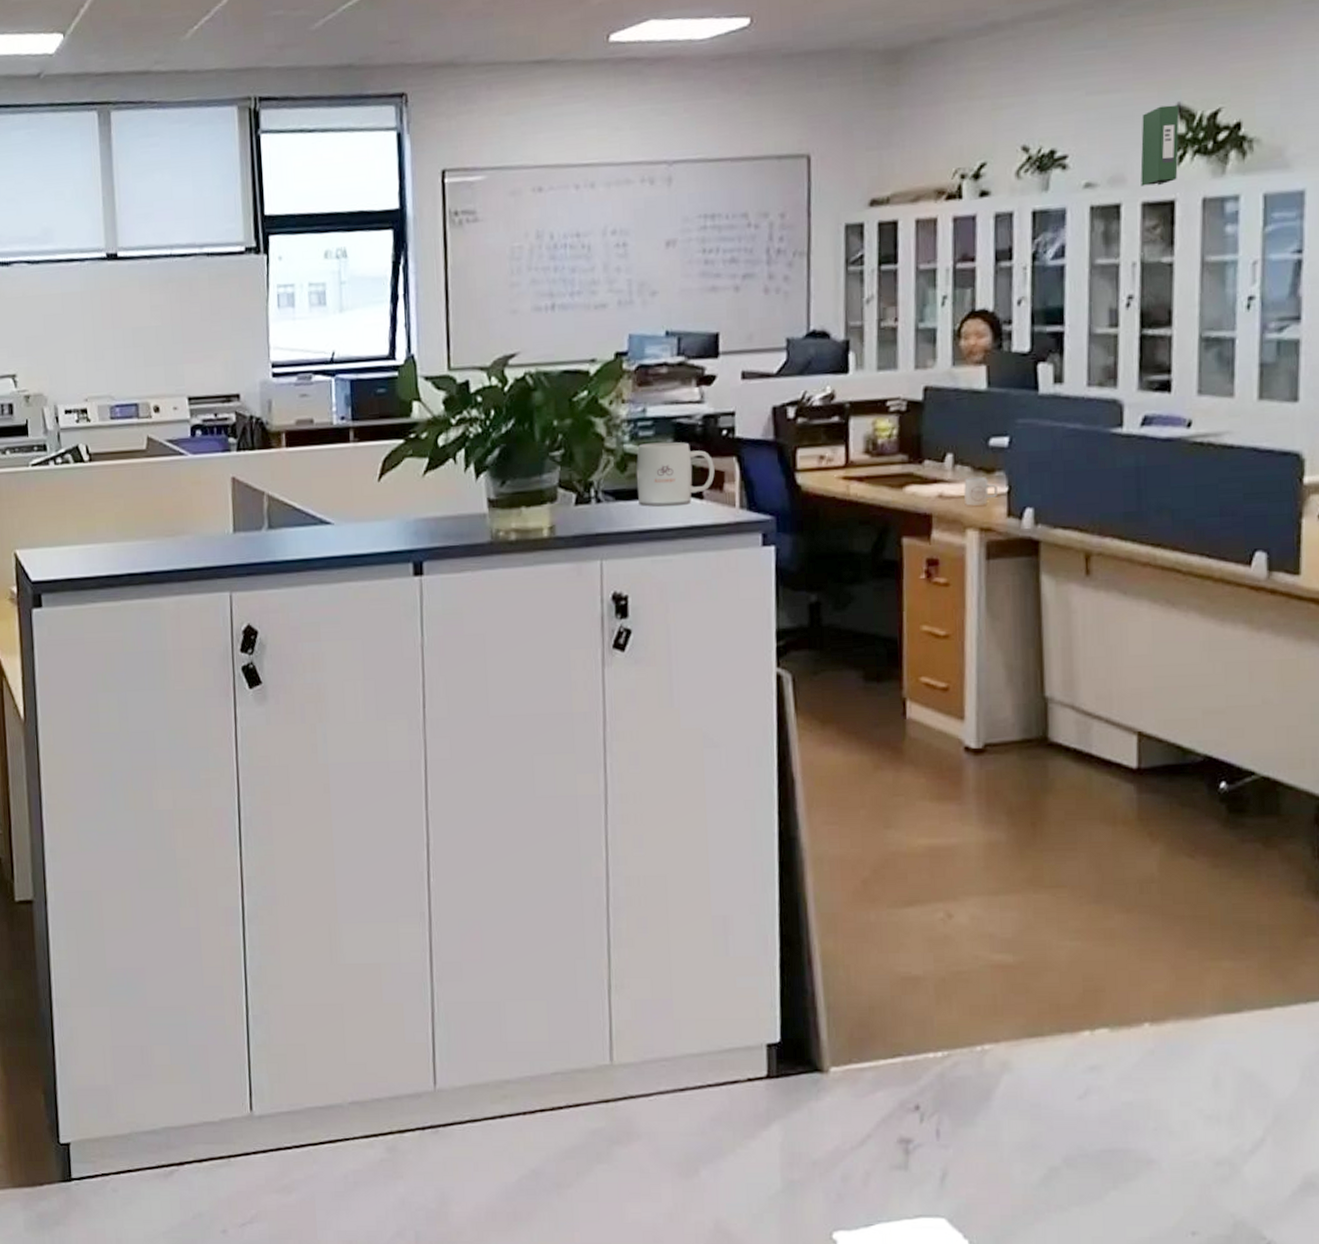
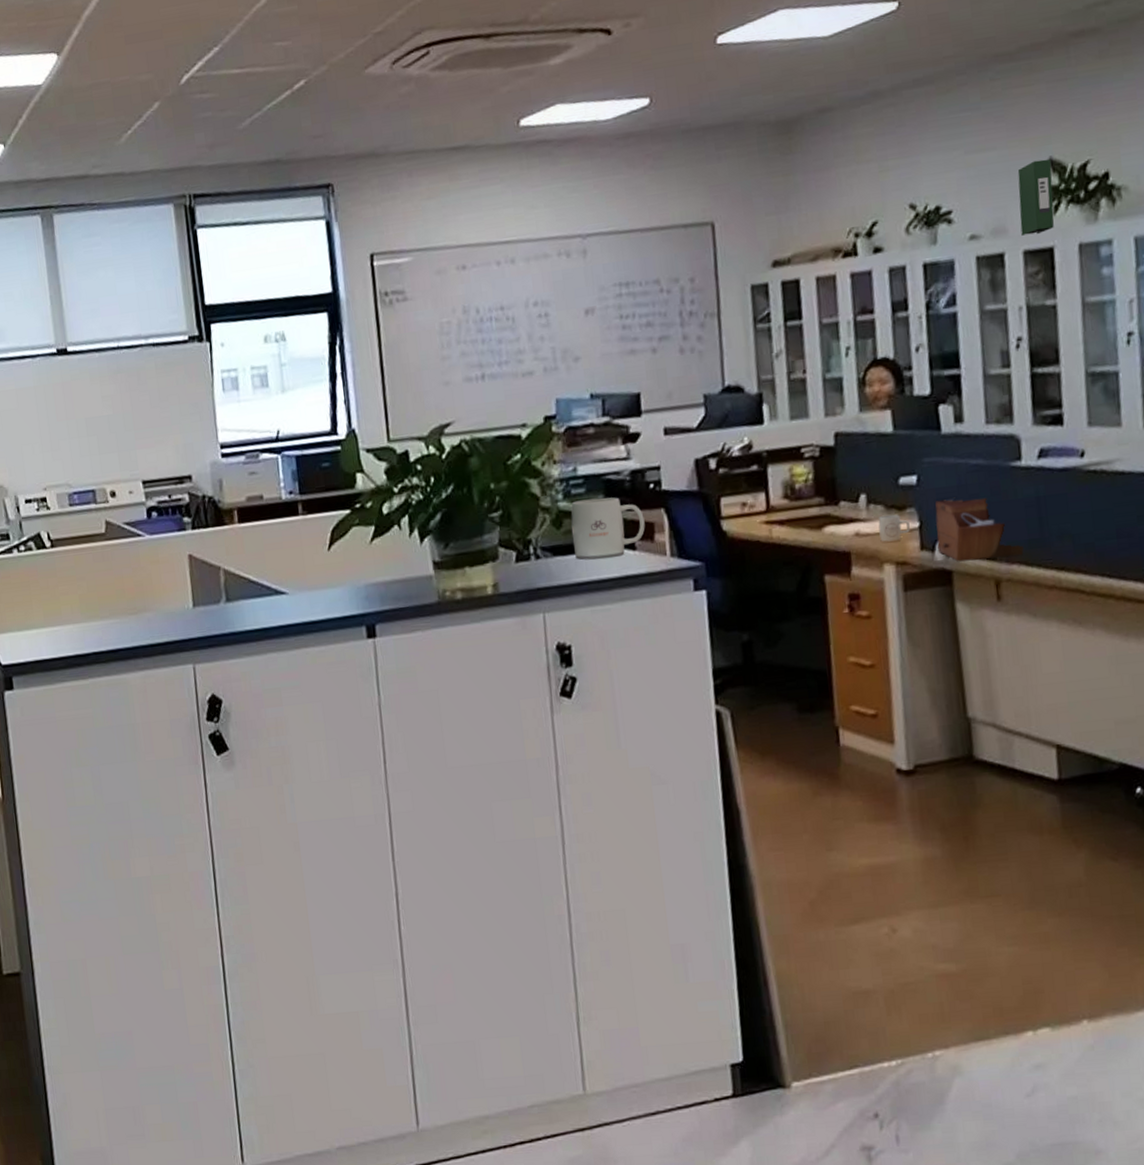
sewing box: none [1025,464,1118,532] -> present [935,497,1024,562]

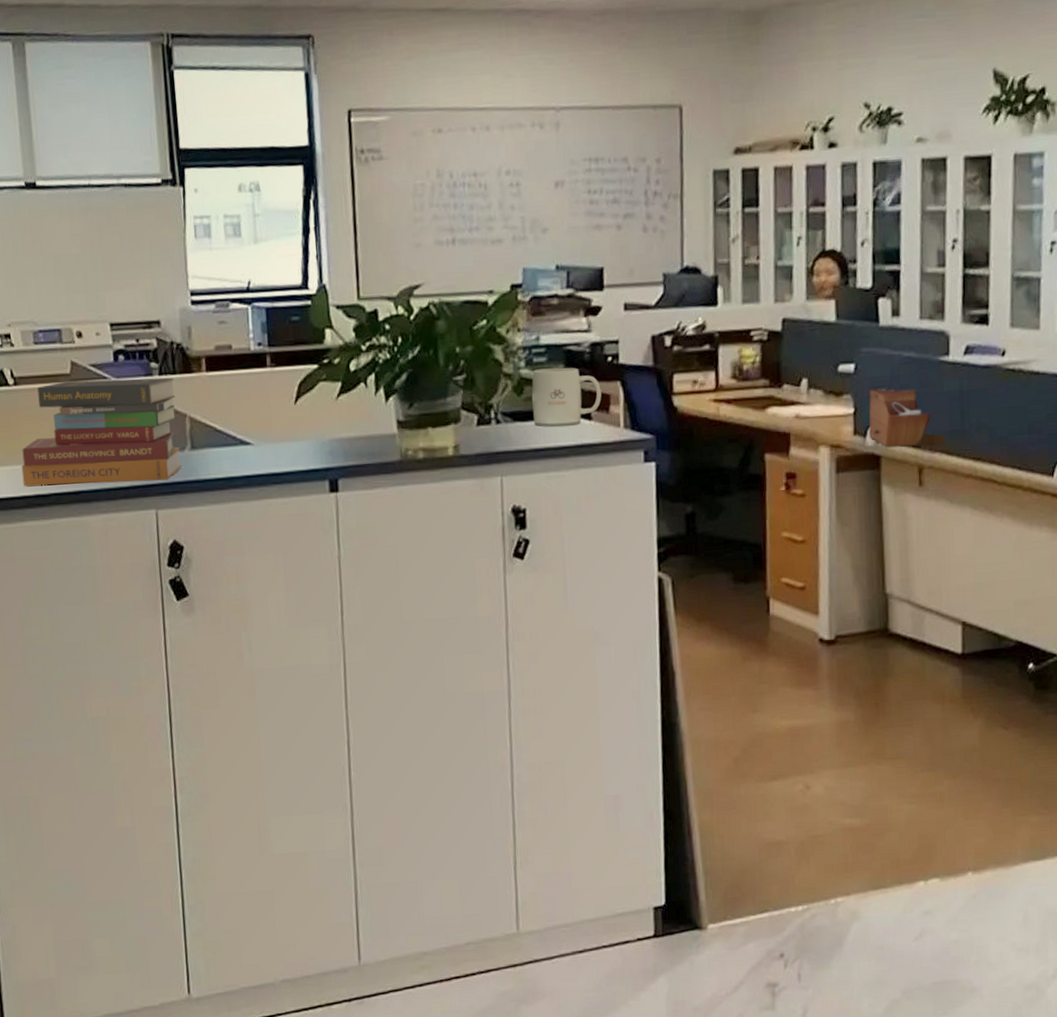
books: none [60,531,218,648] -> present [21,377,182,487]
mug: present [878,514,910,544] -> none [817,399,845,427]
binder: present [1017,158,1054,236] -> none [963,70,995,142]

